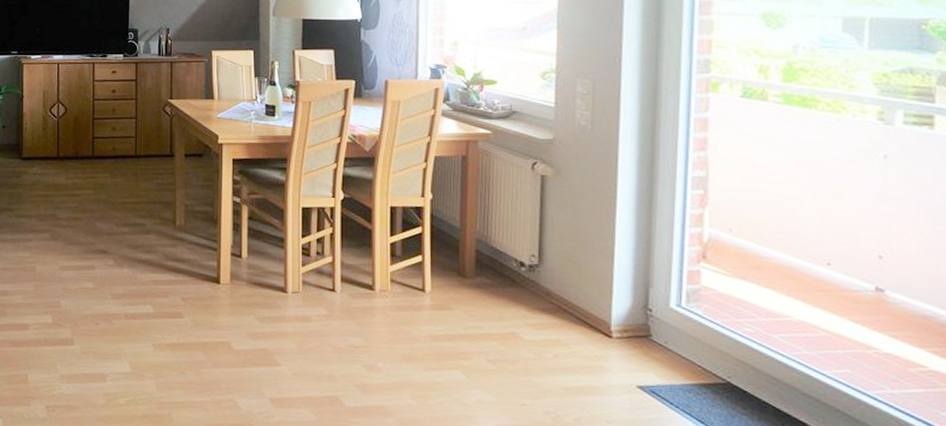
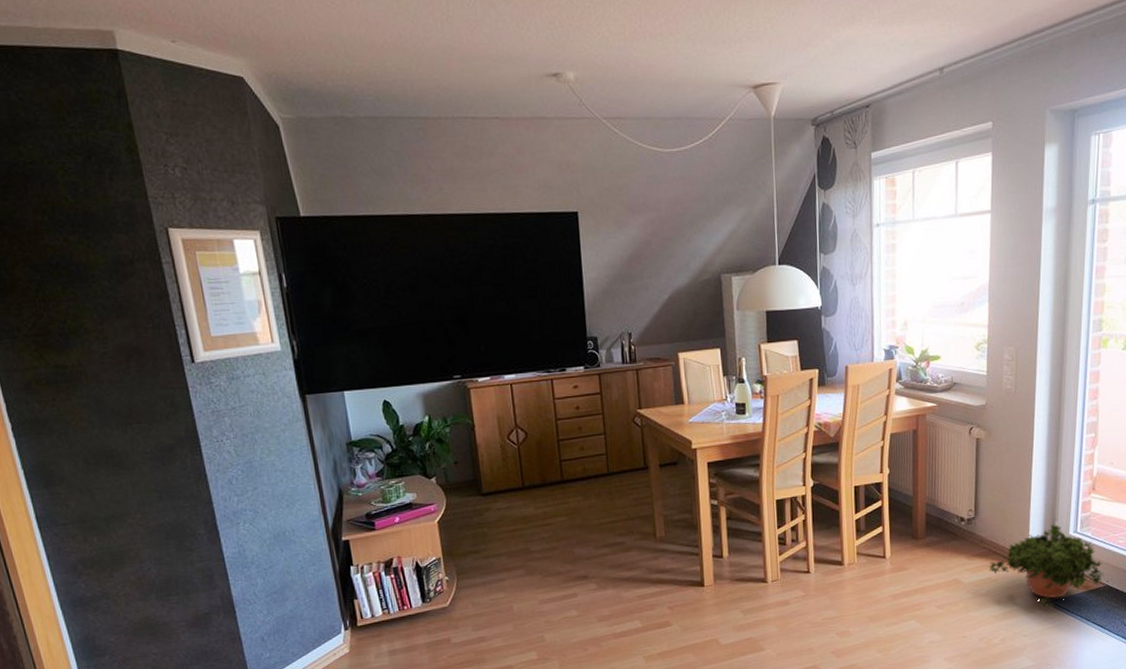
potted plant: none [555,291,725,395] -> present [987,524,1105,608]

